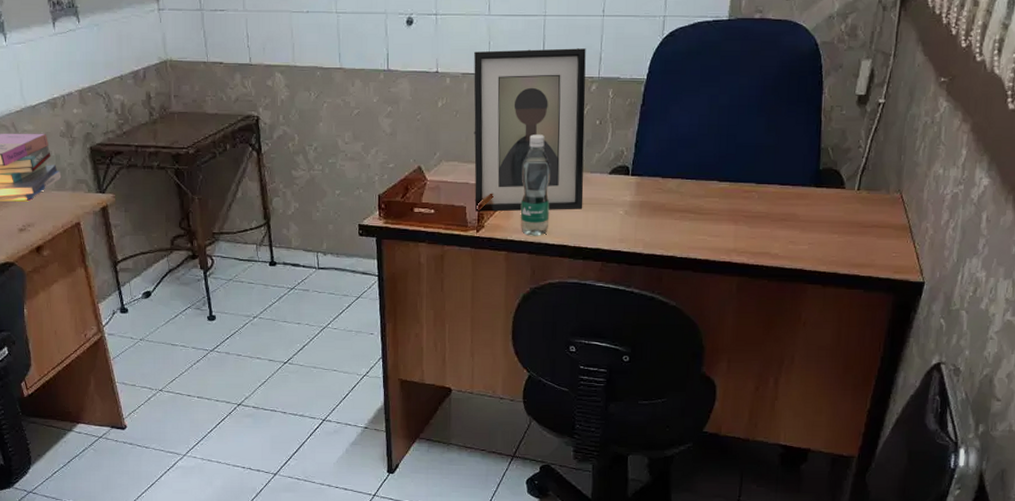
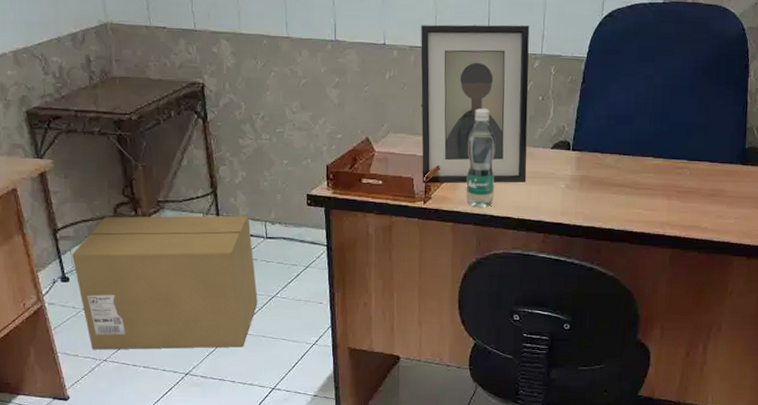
box: none [131,246,309,380] -> present [72,215,258,350]

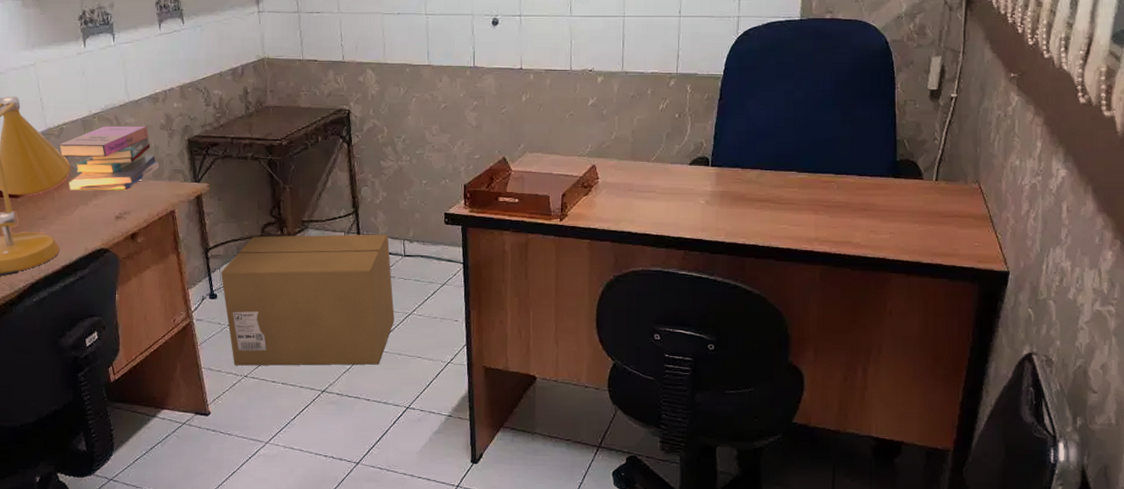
picture frame: present [420,24,529,184] -> none [556,46,665,201]
bottle: present [466,108,496,209] -> none [603,127,632,226]

